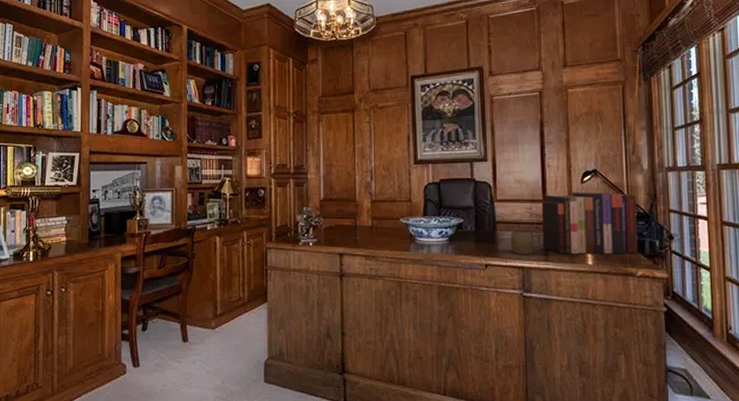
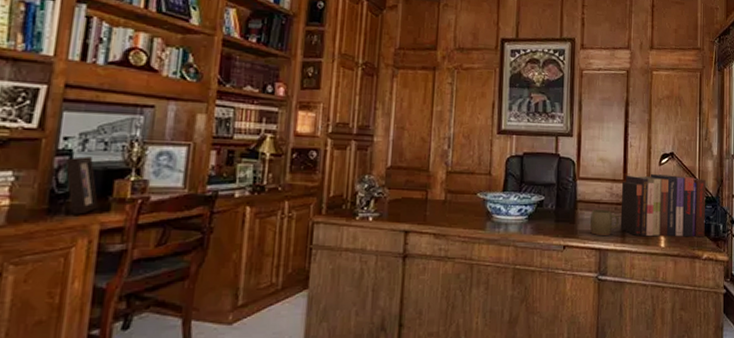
picture frame: none [95,203,119,246] -> present [62,156,99,215]

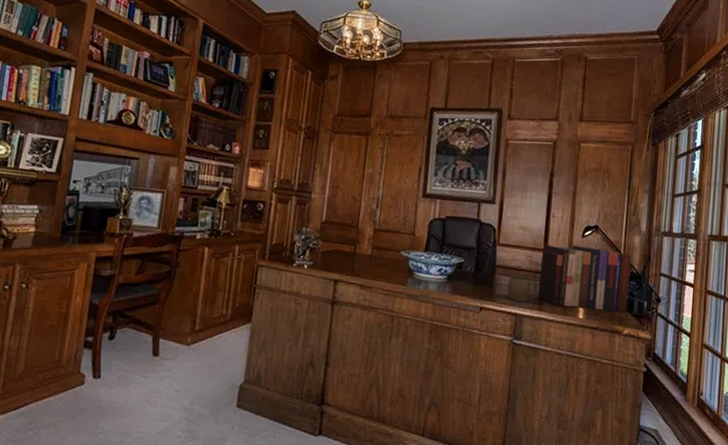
picture frame: present [62,156,99,215] -> none [70,197,96,244]

